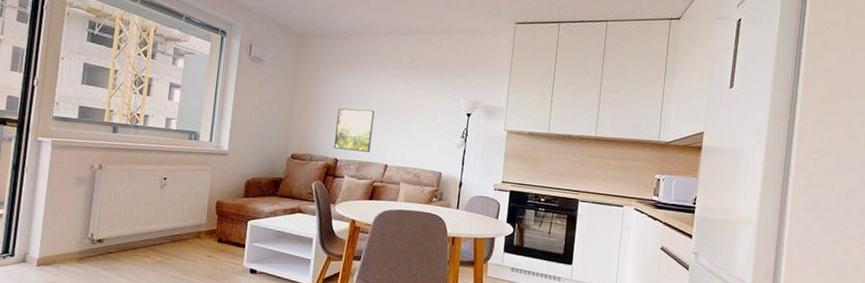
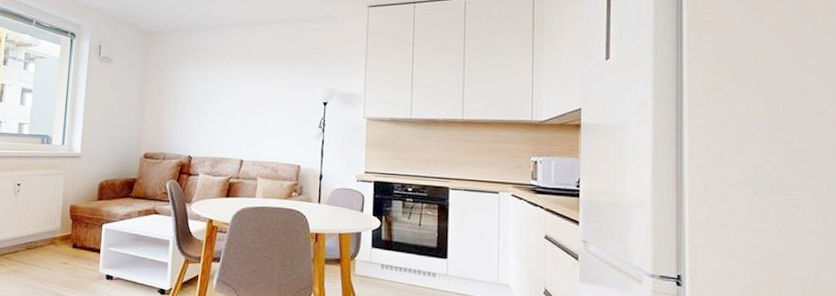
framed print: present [333,108,375,152] -> none [186,103,227,148]

